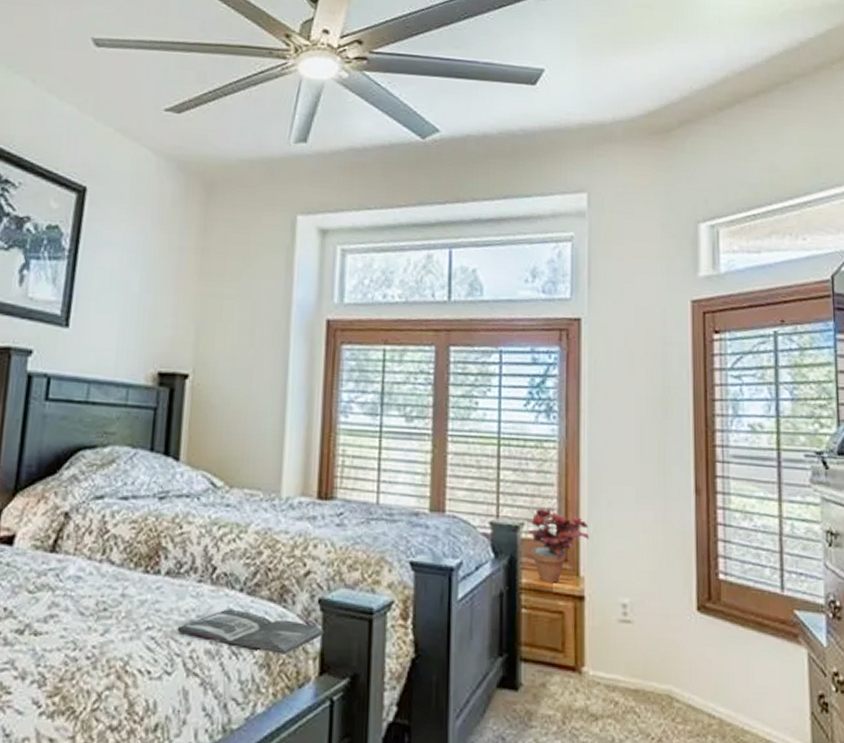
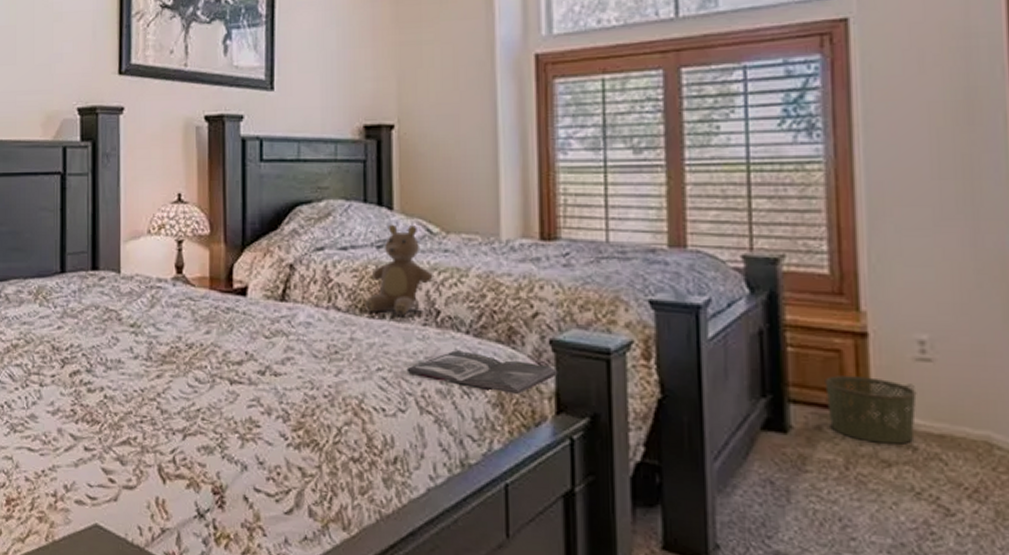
teddy bear: none [141,475,214,572] -> present [366,224,435,316]
potted plant: present [526,506,589,583] -> none [788,235,871,319]
basket: none [550,635,619,699] -> present [824,375,917,444]

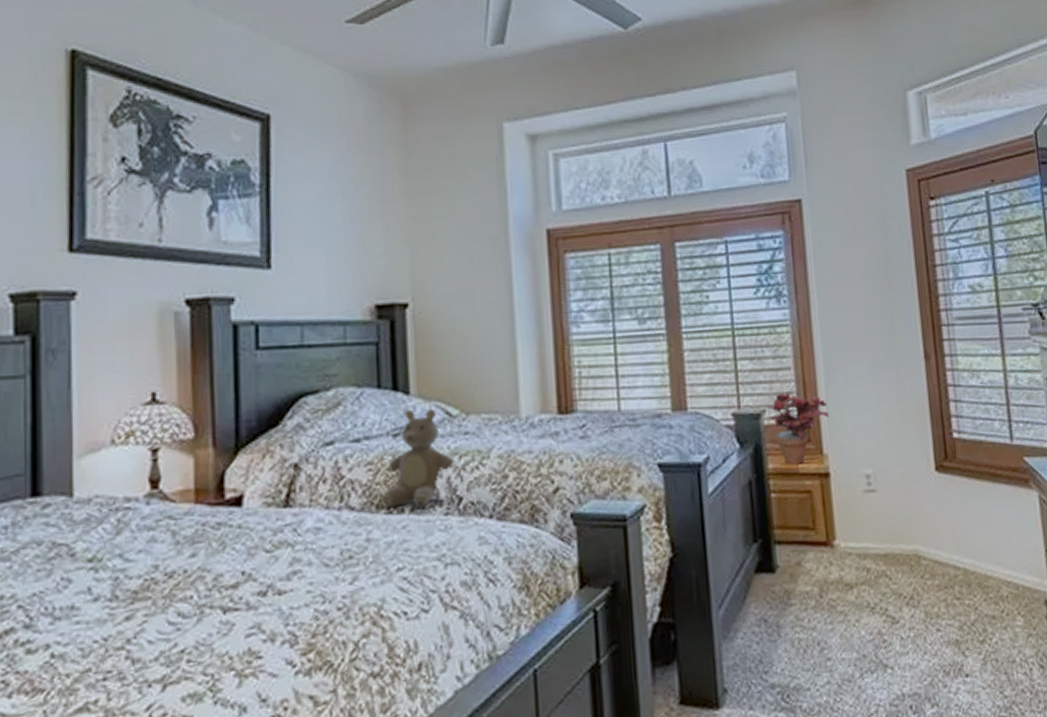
magazine: present [406,350,558,396] -> none [429,536,580,576]
potted plant: none [788,235,871,319] -> present [767,390,829,465]
basket: present [824,375,917,444] -> none [801,511,867,570]

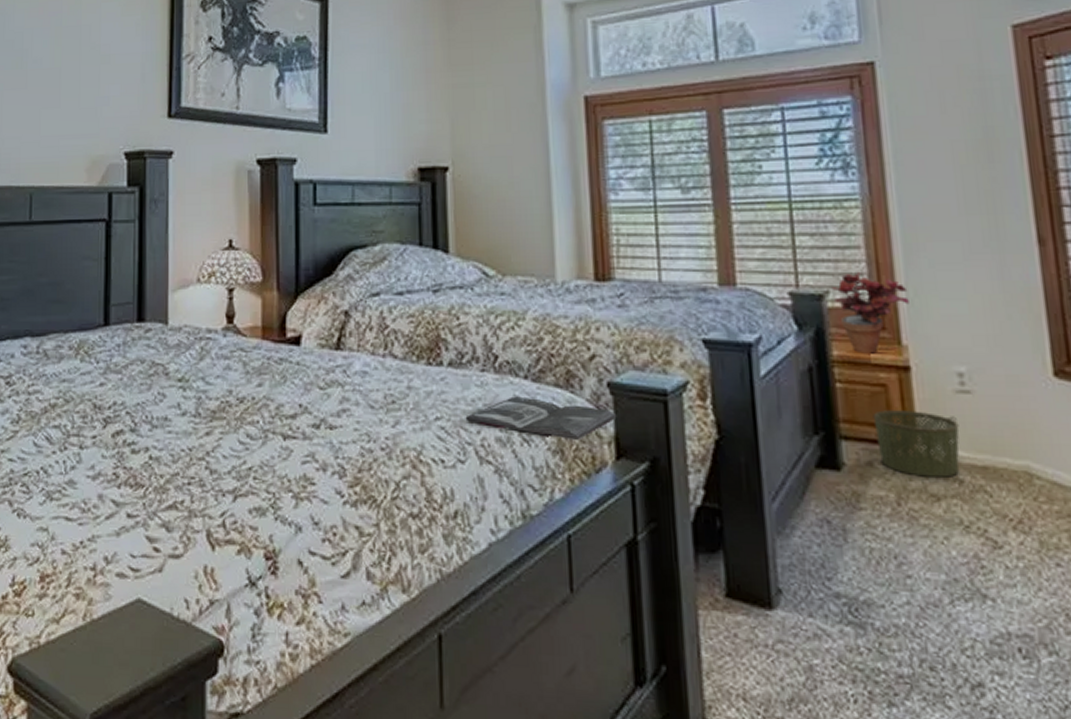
teddy bear: present [382,409,455,508] -> none [423,267,492,362]
magazine: none [429,536,580,576] -> present [465,396,617,441]
basket: none [801,511,867,570] -> present [873,410,960,478]

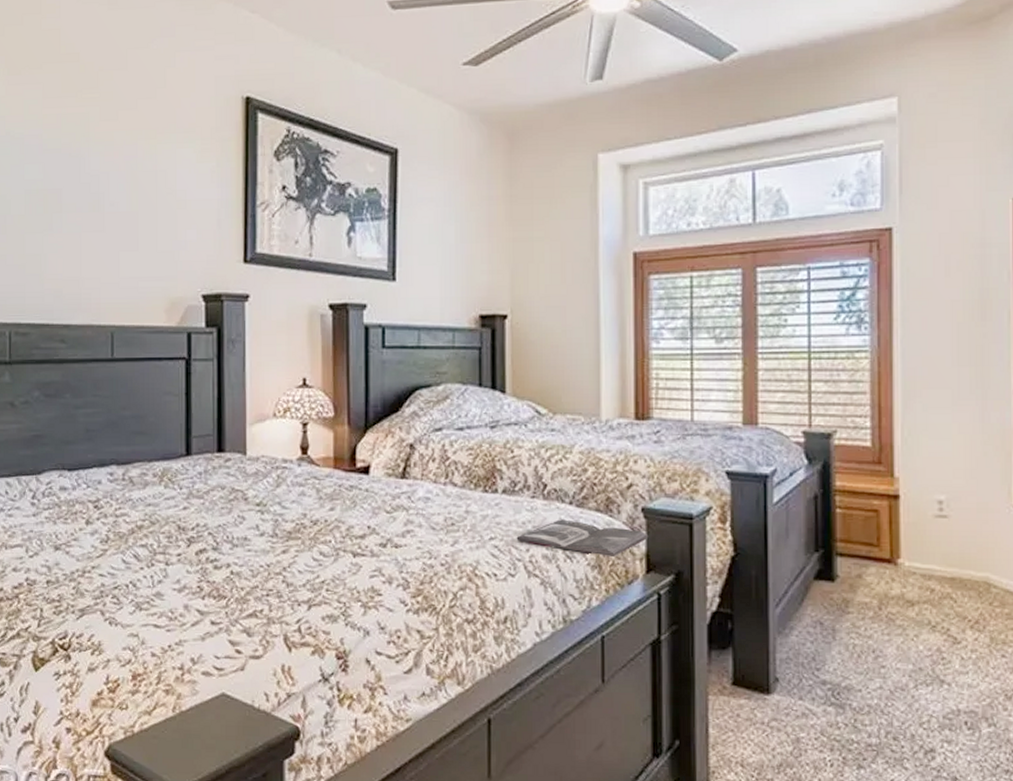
potted plant: present [832,271,909,354] -> none [839,413,903,484]
basket: present [873,410,960,478] -> none [865,532,935,587]

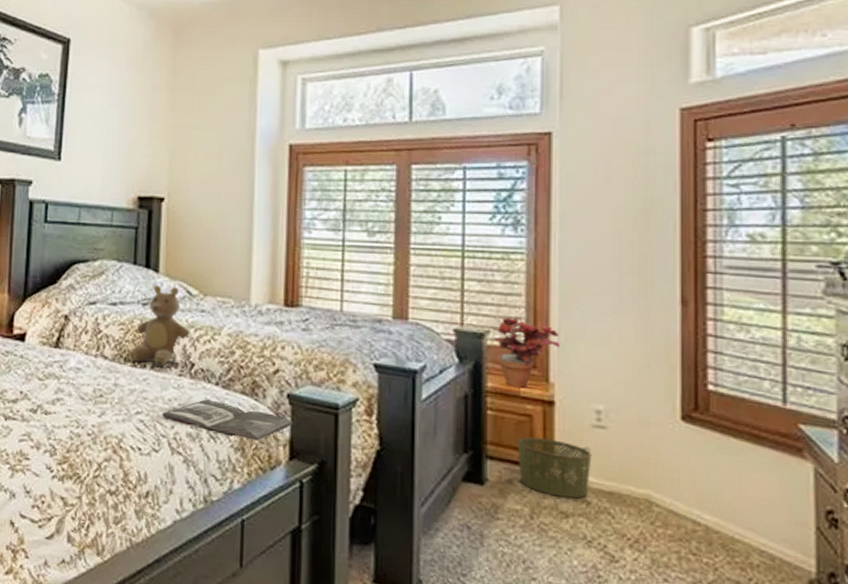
teddy bear: none [480,406,542,490] -> present [130,284,191,367]
potted plant: none [839,413,903,484] -> present [492,315,560,388]
basket: none [865,532,935,587] -> present [517,437,592,499]

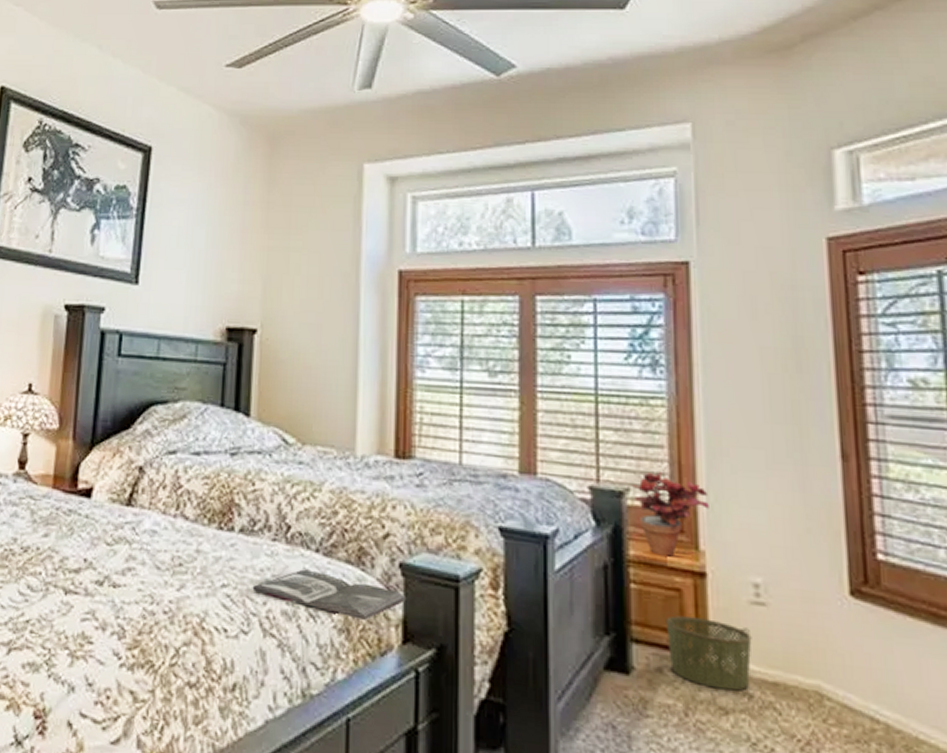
teddy bear: present [130,284,191,367] -> none [215,431,287,529]

